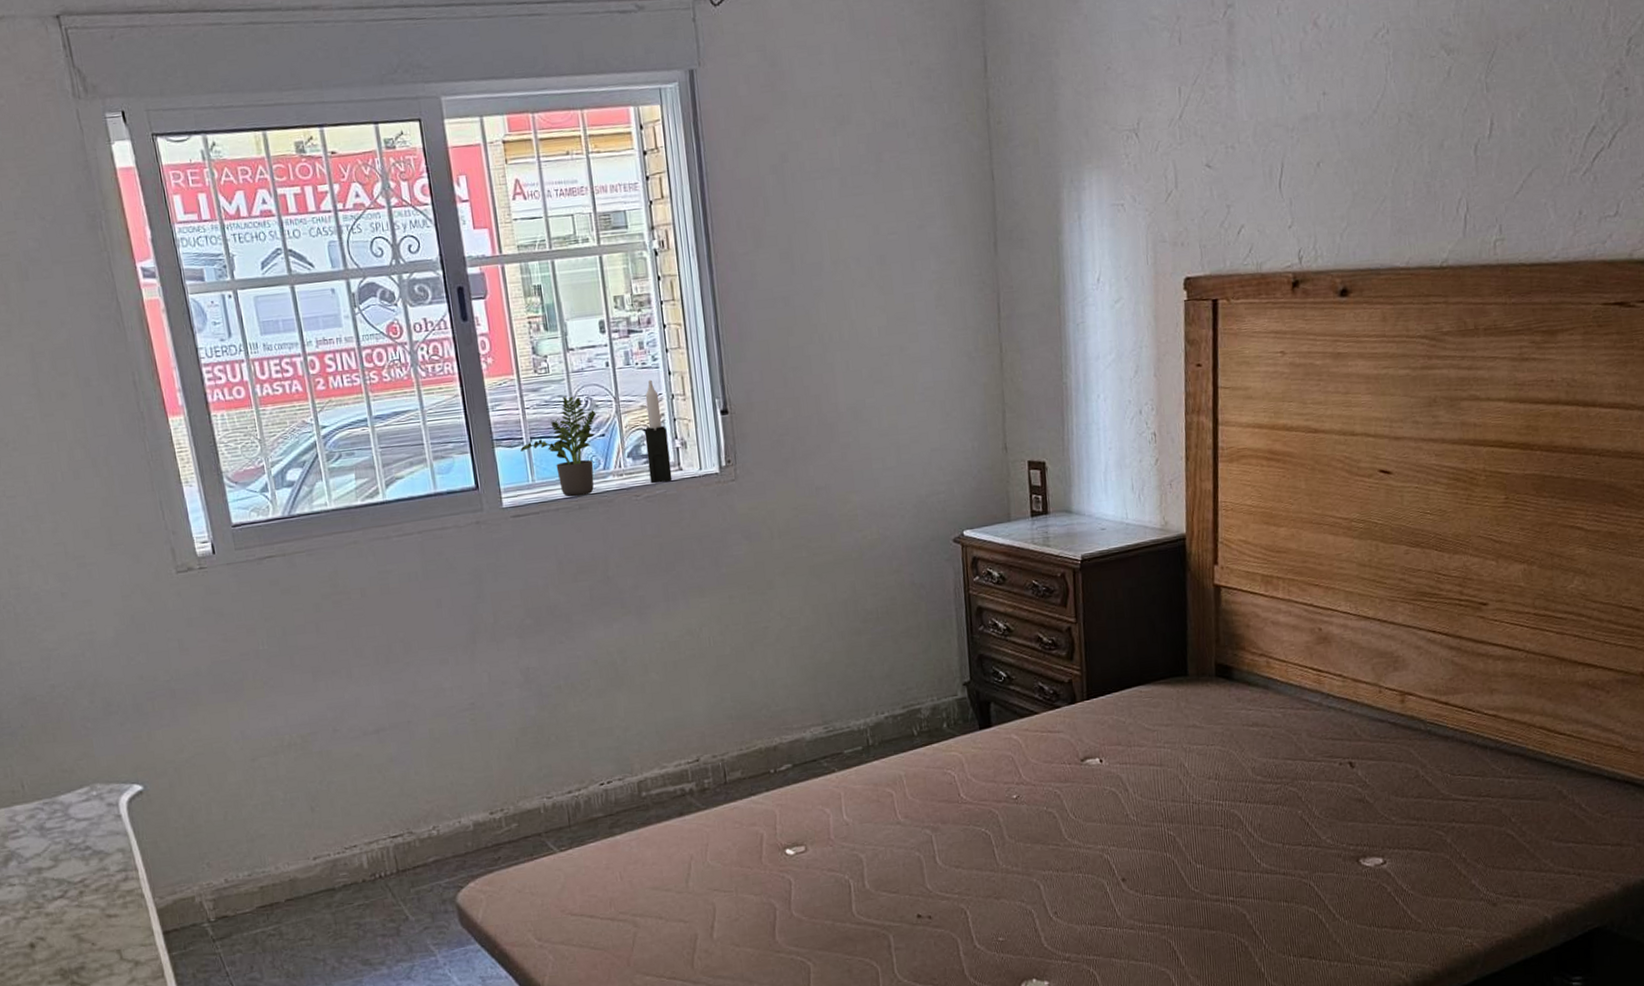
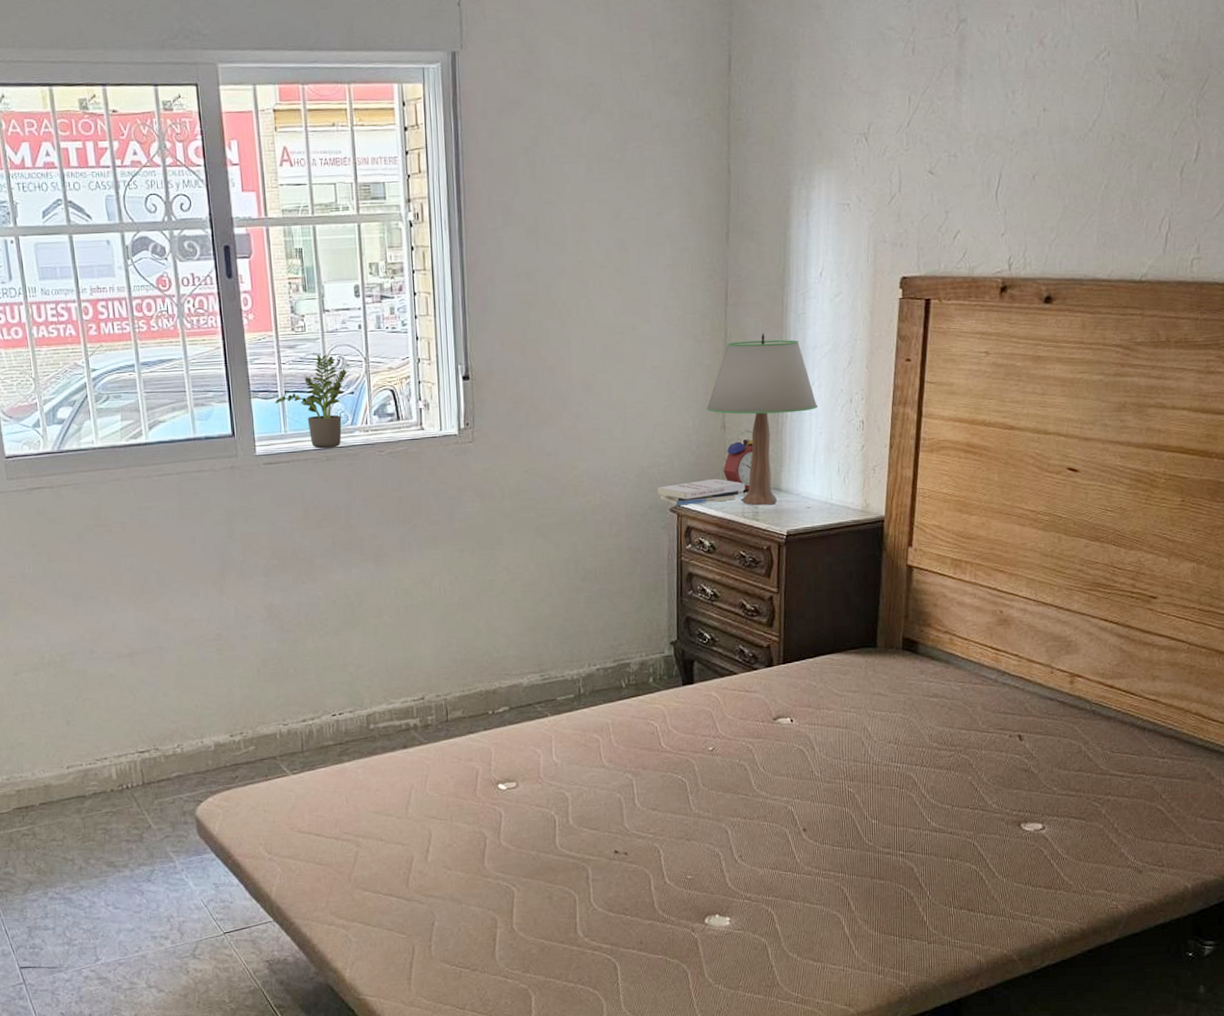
candle: present [644,379,673,484] -> none [391,343,414,441]
books: none [939,503,1034,536] -> present [658,478,746,506]
table lamp: none [985,346,1106,531] -> present [706,333,819,506]
alarm clock: none [1008,450,1039,516] -> present [723,430,753,491]

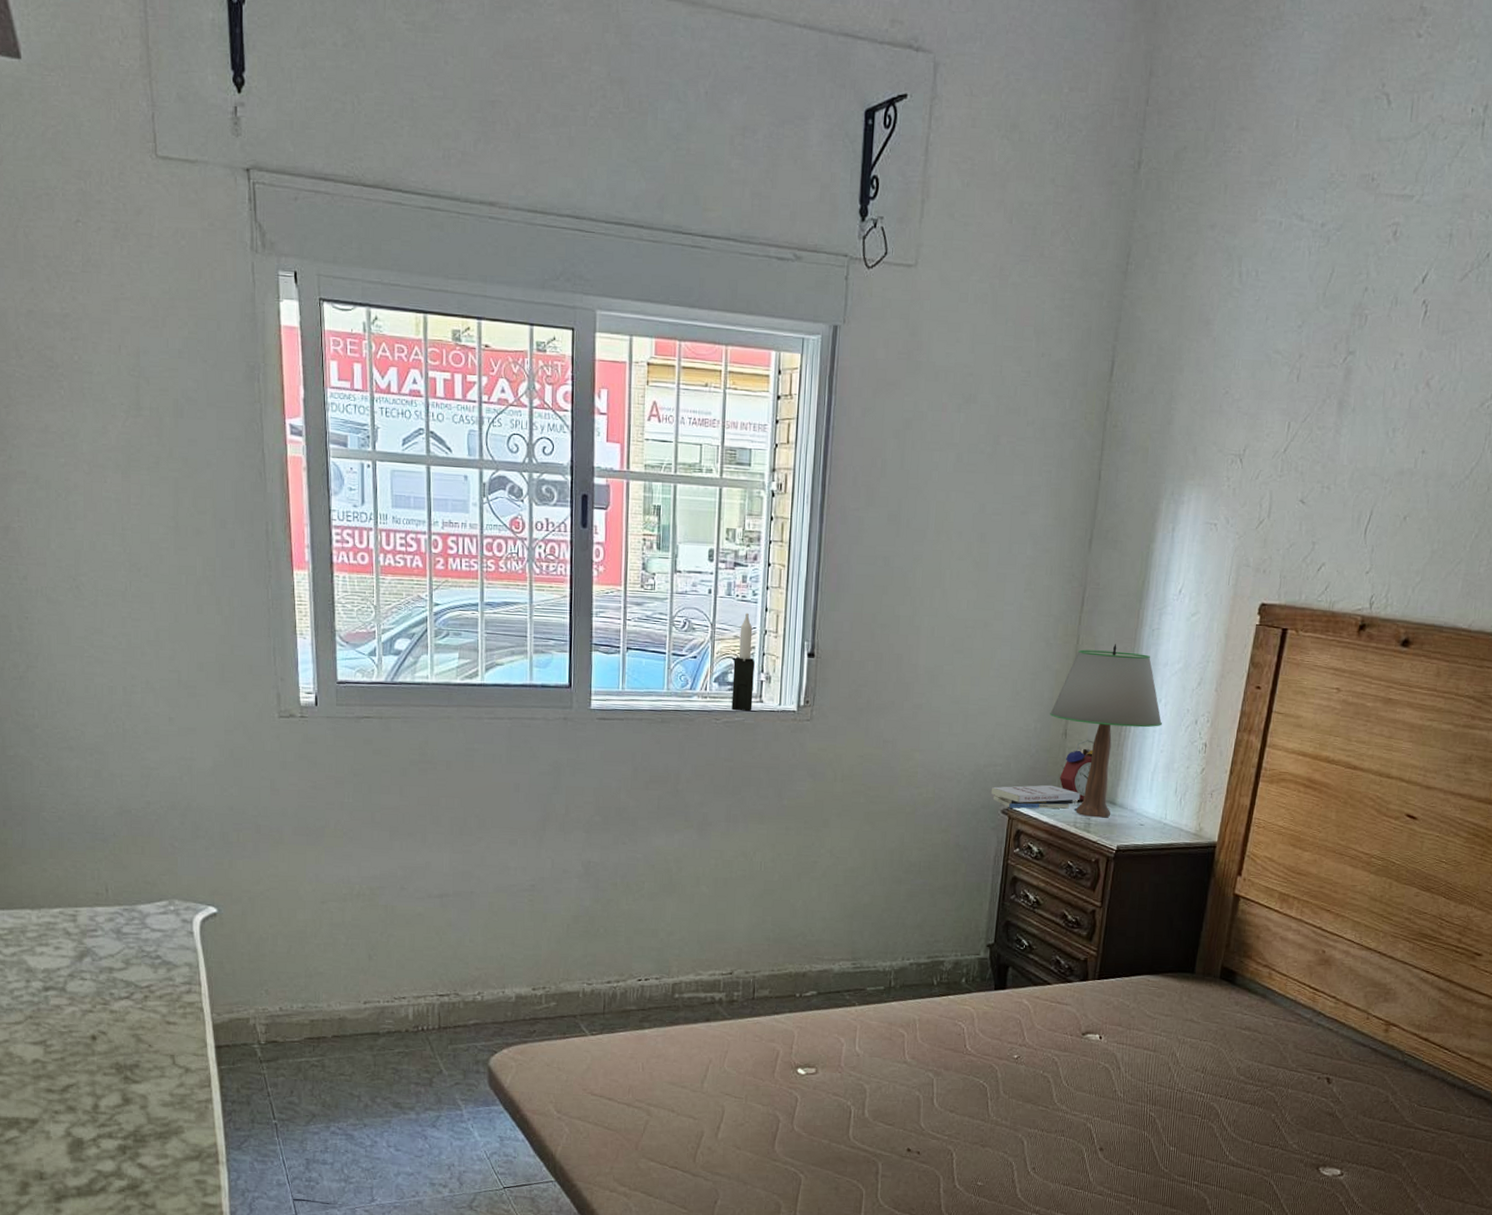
potted plant: present [275,355,347,449] -> none [616,615,692,711]
candle: none [391,343,414,441] -> present [731,613,755,712]

